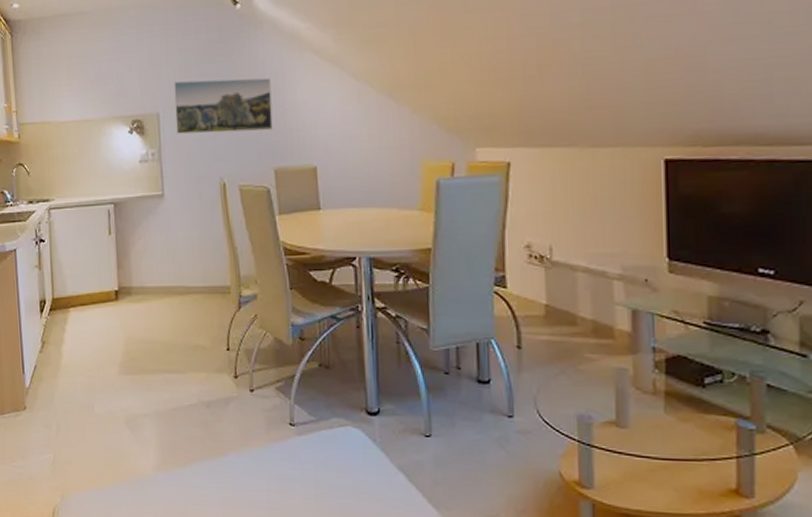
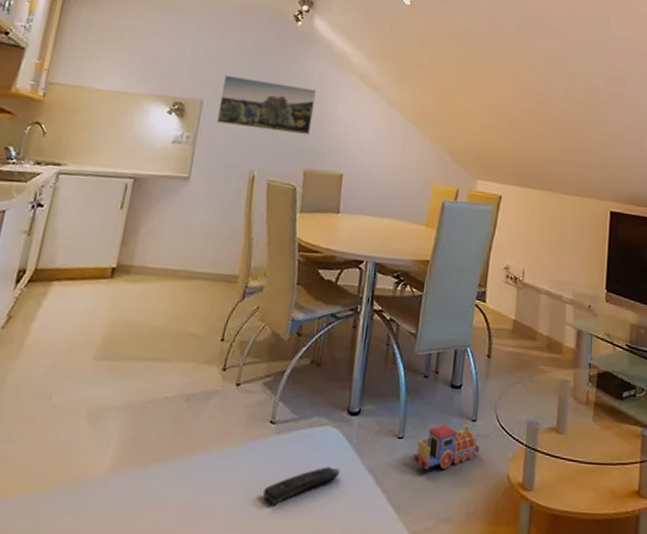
remote control: none [296,465,370,499] -> present [263,467,341,504]
toy train: none [445,420,522,467] -> present [413,424,480,469]

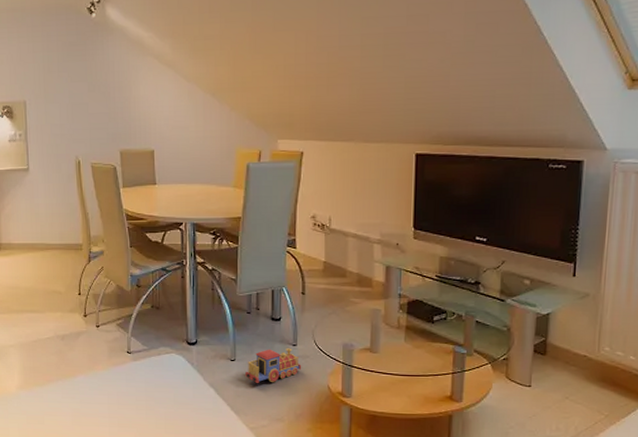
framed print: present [216,74,316,136] -> none [38,75,120,120]
remote control: present [263,467,341,504] -> none [131,383,188,409]

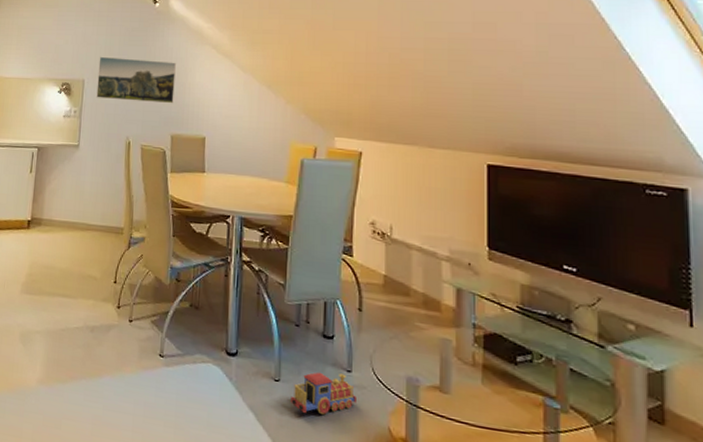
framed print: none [38,75,120,120] -> present [96,56,176,104]

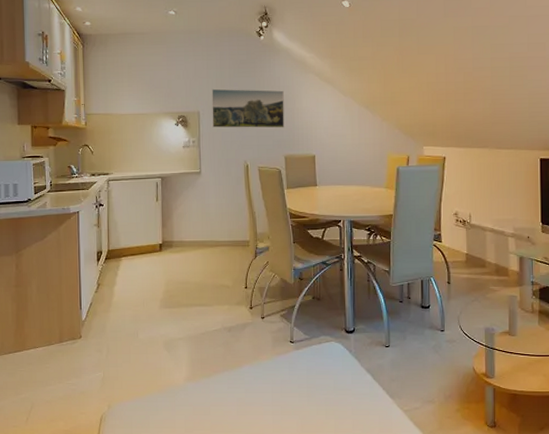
toy train: present [291,372,358,415] -> none [399,333,450,367]

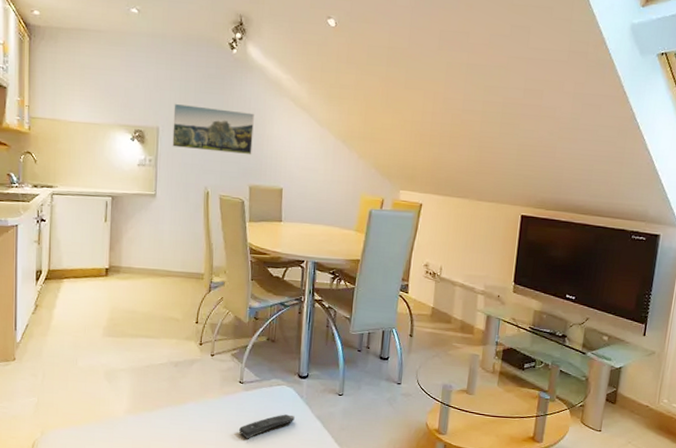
remote control: none [293,370,347,396] -> present [239,414,296,438]

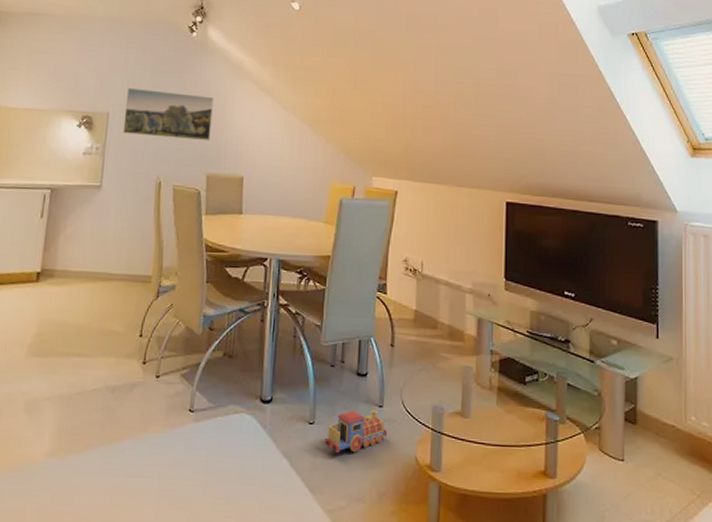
remote control: present [239,414,296,438] -> none [187,451,257,485]
toy train: none [351,386,404,418] -> present [324,410,388,452]

